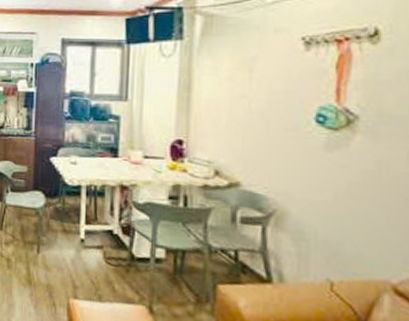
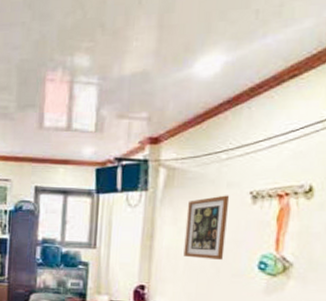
wall art: none [226,42,278,112] -> present [183,195,230,260]

